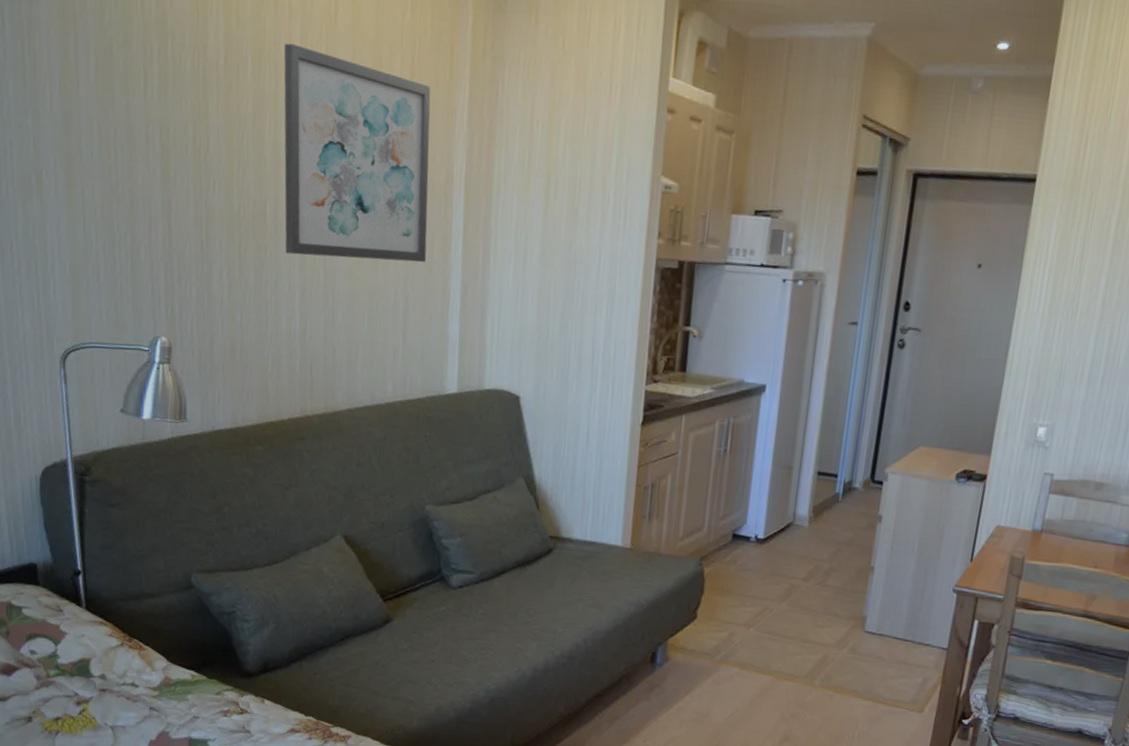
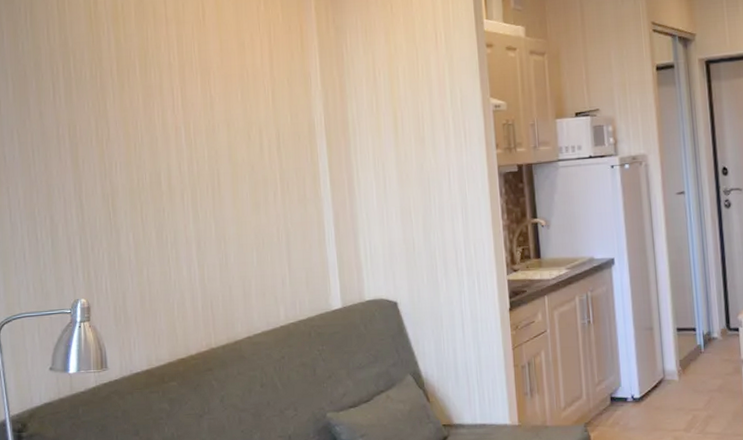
wall art: present [283,43,431,263] -> none [164,44,301,212]

